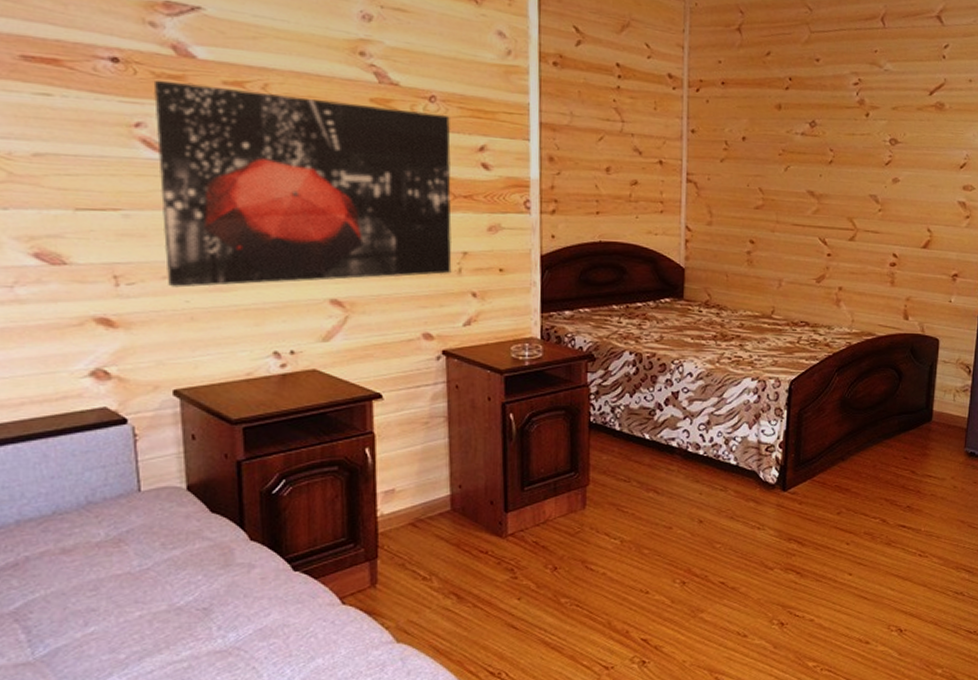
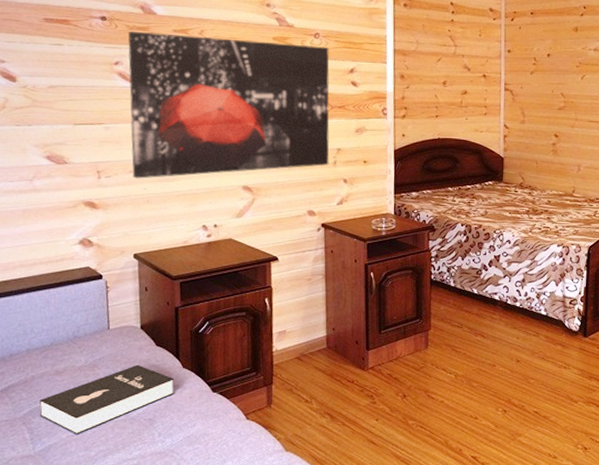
booklet: none [39,537,239,633] -> present [39,364,175,435]

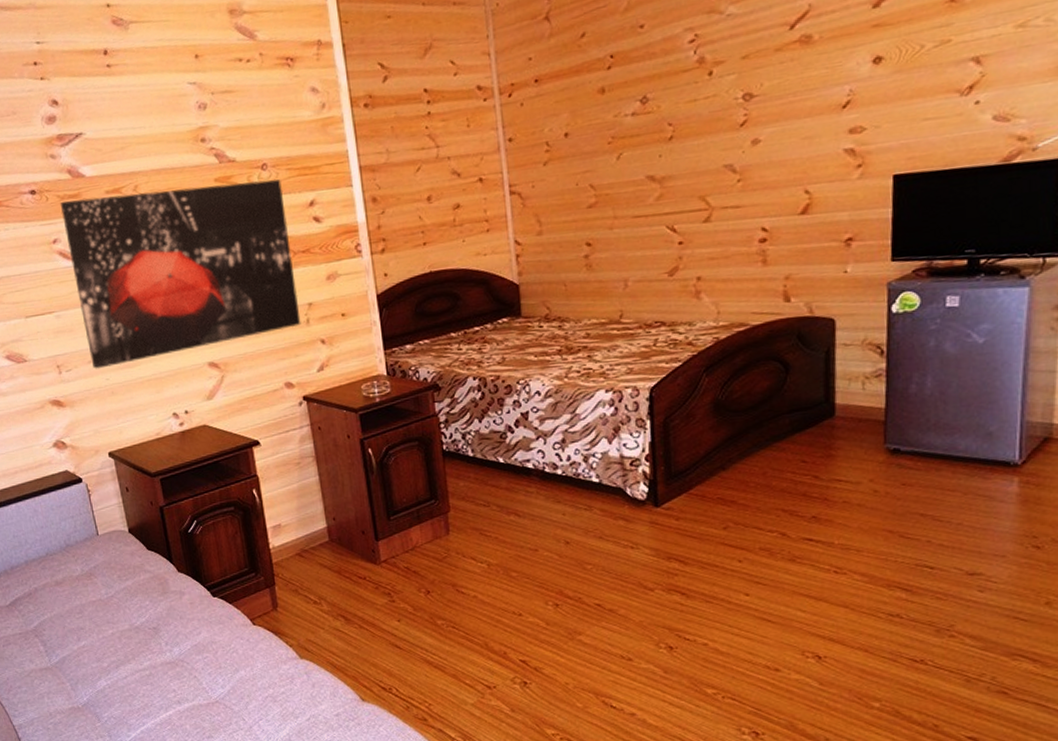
booklet: present [39,364,175,435] -> none [46,571,174,646]

